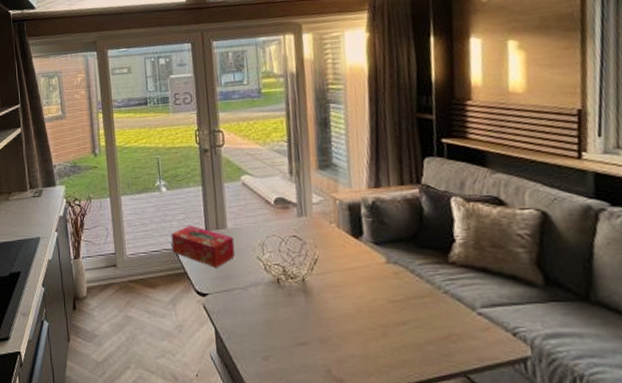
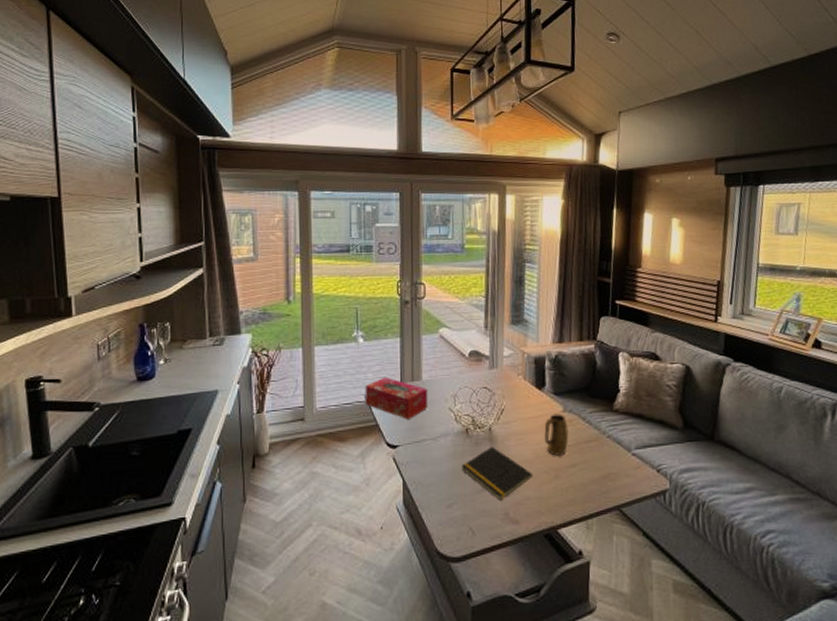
notepad: none [275,299,357,356] -> present [462,447,534,501]
mug: none [365,265,396,311] -> present [544,414,569,456]

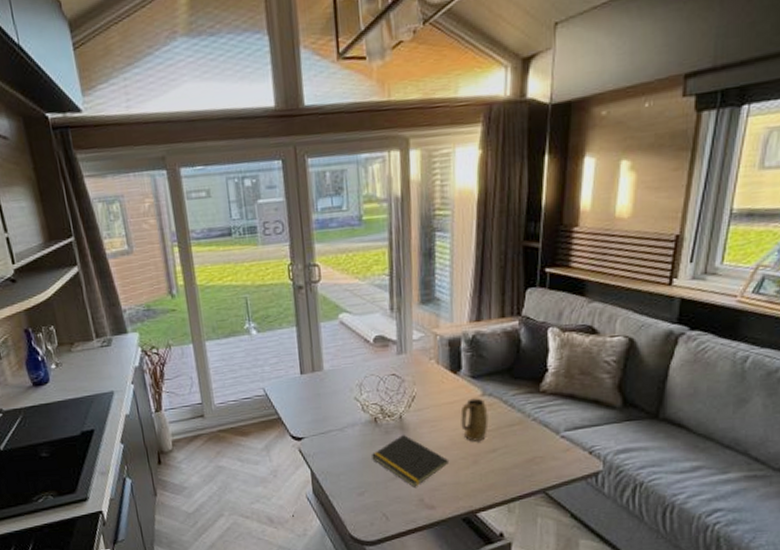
tissue box: present [365,377,428,419] -> none [263,369,332,411]

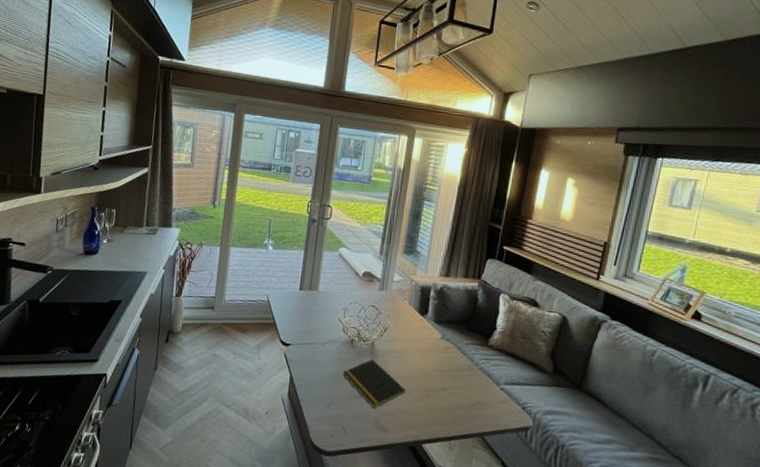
mug: present [460,398,489,441] -> none [420,339,444,379]

